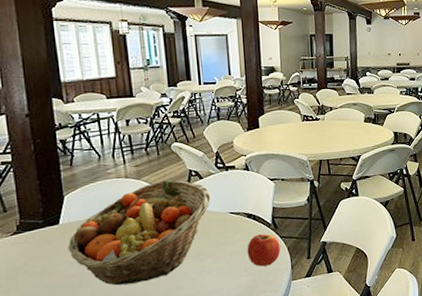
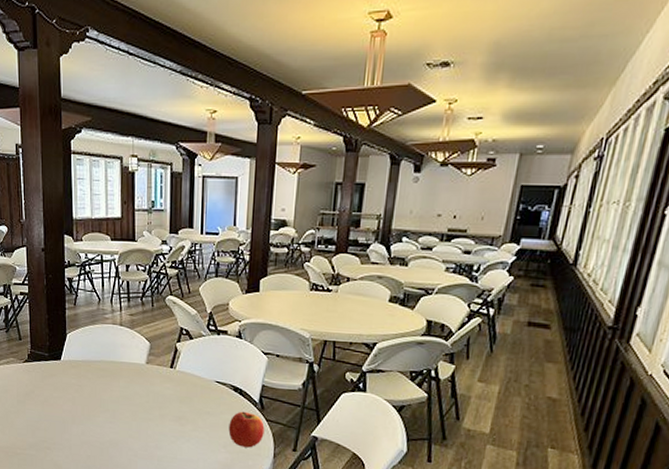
fruit basket: present [68,180,211,286] -> none [66,334,199,433]

